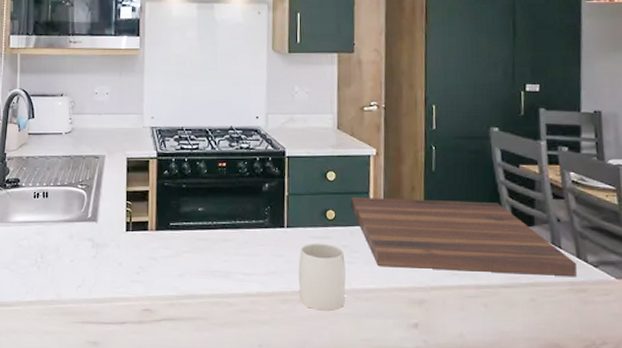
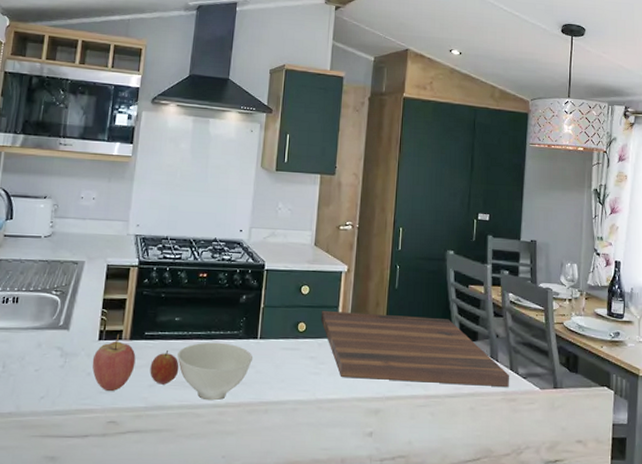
fruit: none [122,224,164,280] -> present [92,333,136,391]
fruit: none [178,241,207,274] -> present [150,351,179,385]
bowl: none [204,231,282,290] -> present [177,342,253,401]
mug: present [298,243,346,312] -> none [266,354,312,422]

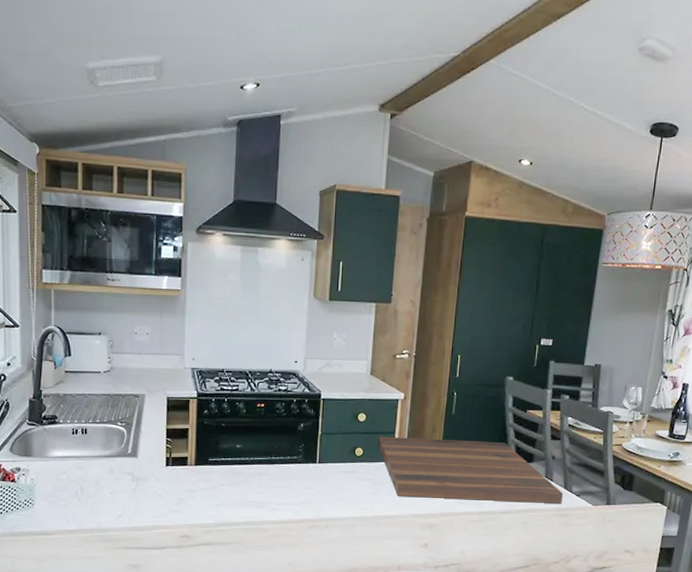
fruit: present [92,333,136,391] -> none [162,459,202,510]
fruit: present [150,351,179,385] -> none [216,475,243,504]
bowl: present [177,342,253,401] -> none [241,466,313,518]

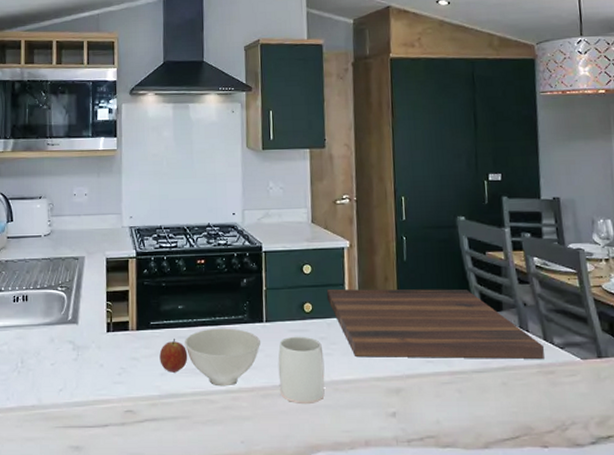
fruit: none [216,475,243,504] -> present [159,339,188,373]
bowl: none [241,466,313,518] -> present [185,328,261,387]
mug: none [326,476,369,535] -> present [278,336,325,405]

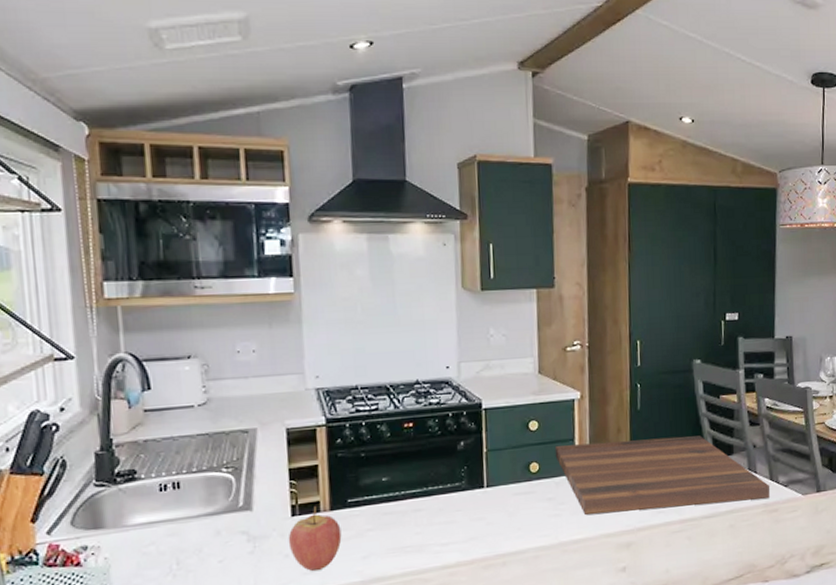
fruit: none [103,324,145,381] -> present [288,505,342,571]
fruit: present [159,339,188,373] -> none [360,516,396,555]
bowl: present [185,328,261,387] -> none [391,497,482,563]
mug: present [278,336,325,405] -> none [500,498,553,572]

